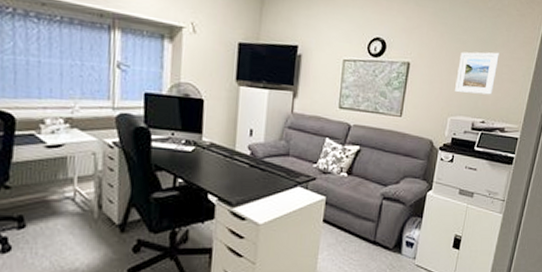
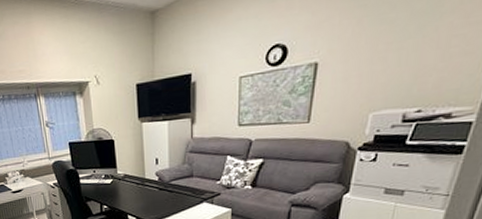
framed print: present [455,52,499,95] -> none [379,21,446,84]

